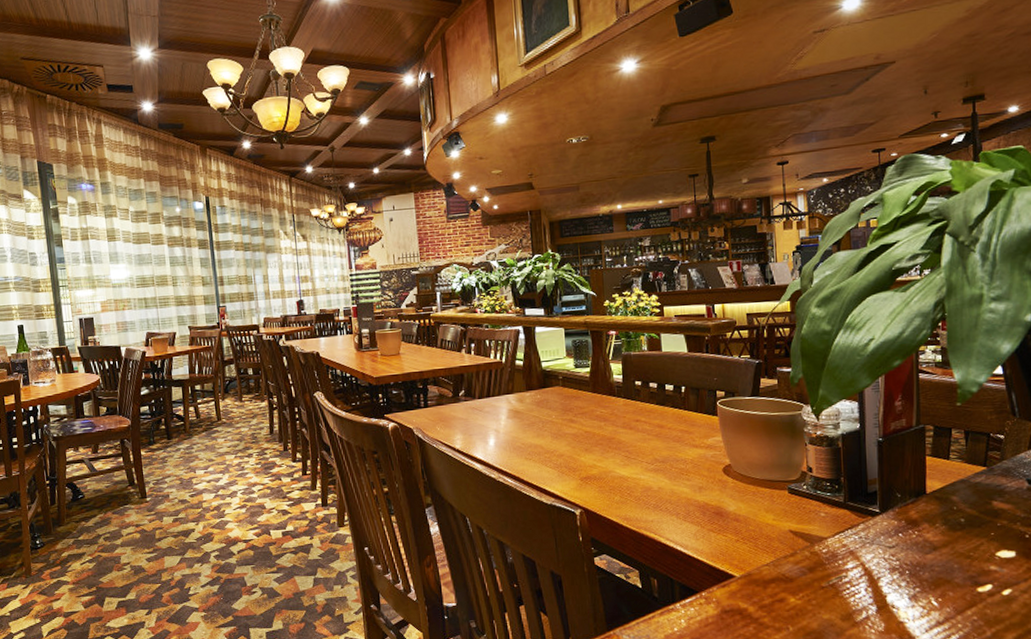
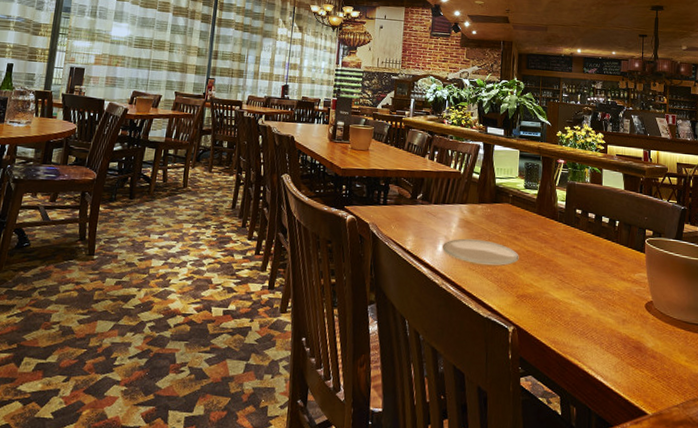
plate: none [493,427,578,454] -> present [442,238,519,267]

